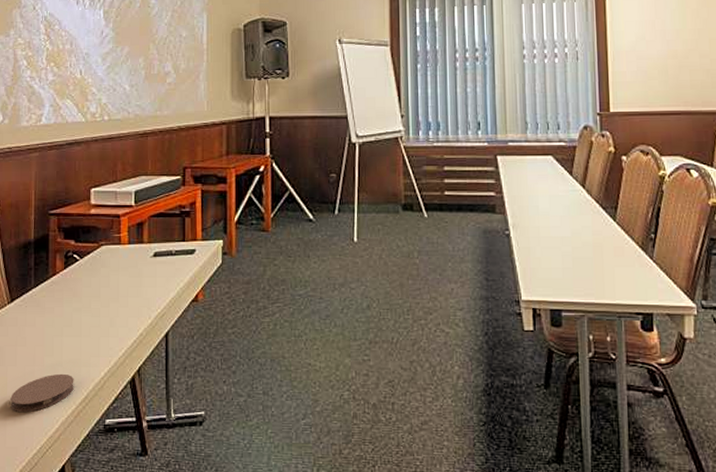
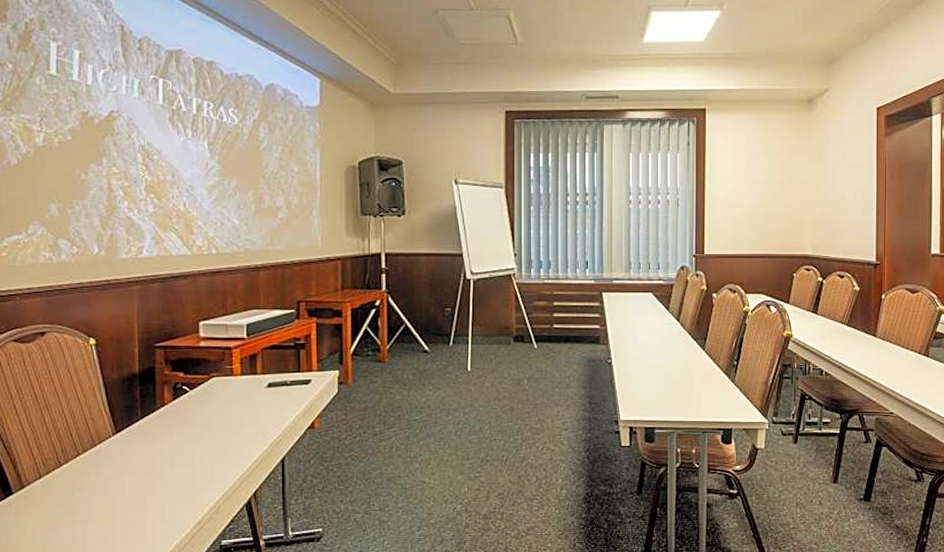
coaster: present [10,373,74,412] -> none [120,500,188,537]

